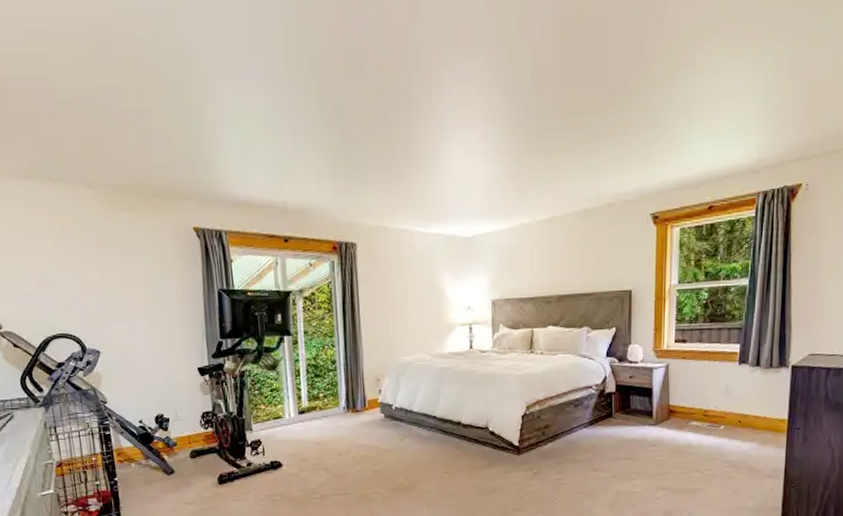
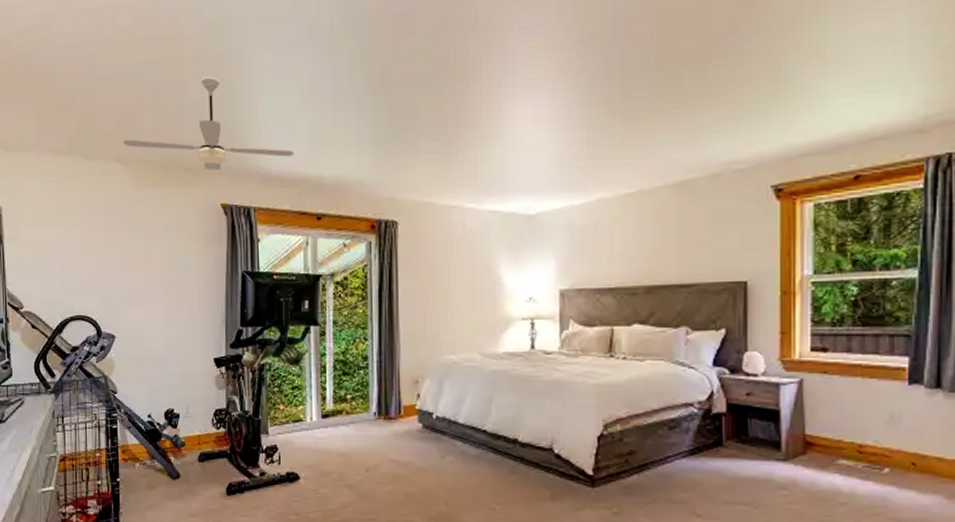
ceiling fan: none [89,104,260,196] -> present [123,76,294,171]

